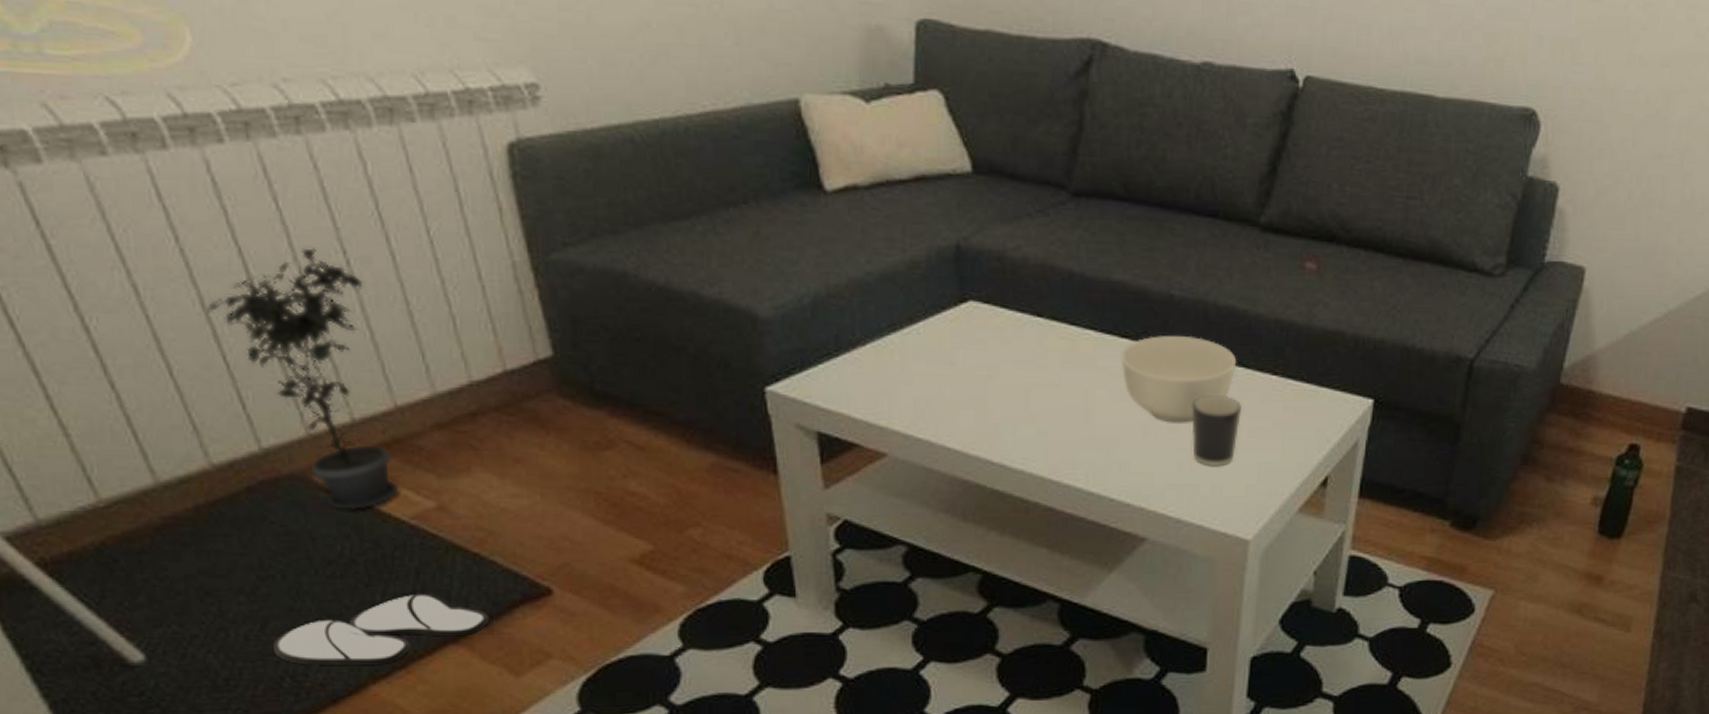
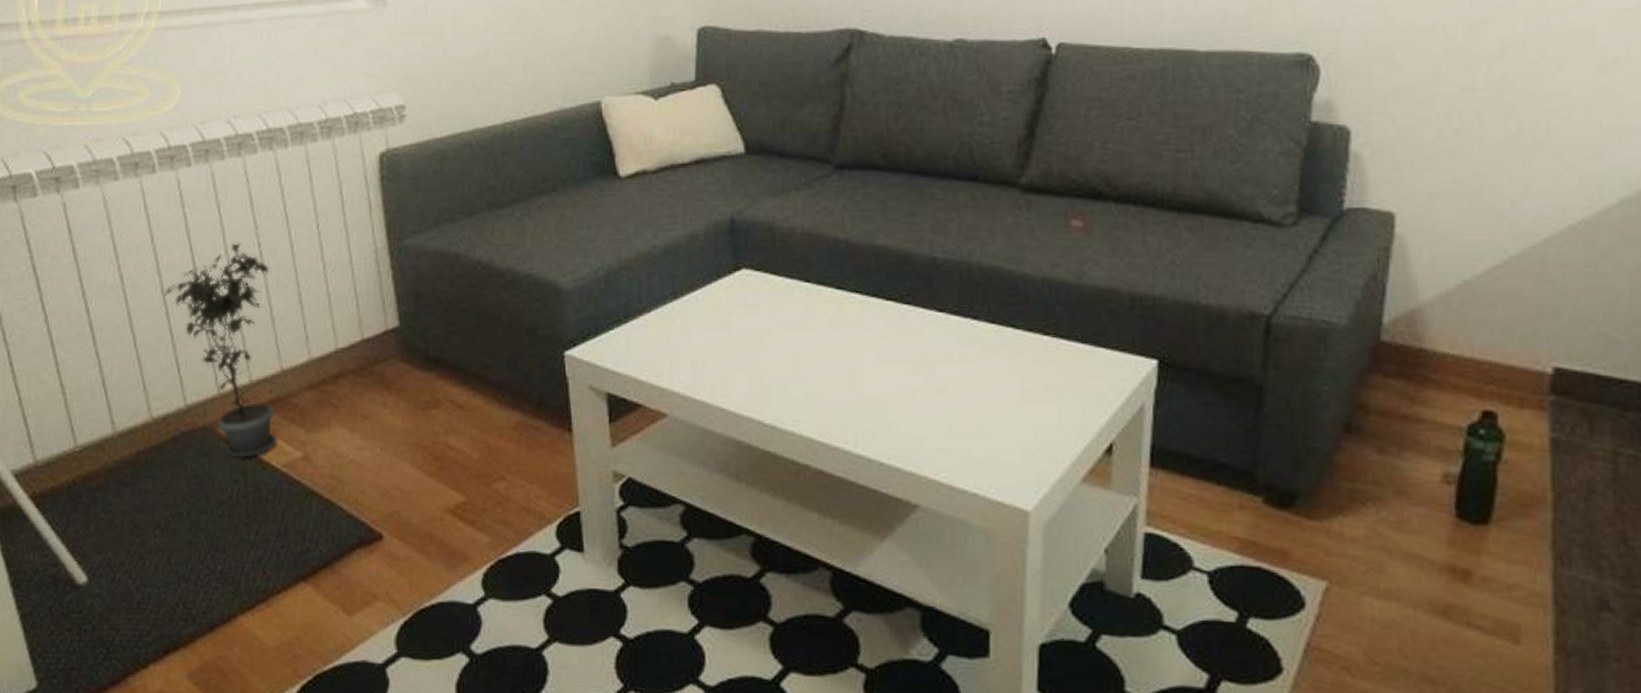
slippers: present [273,593,490,665] -> none [174,533,333,597]
bowl: present [1121,336,1237,423] -> none [886,298,1005,385]
mug: present [1192,394,1241,466] -> none [960,356,1012,430]

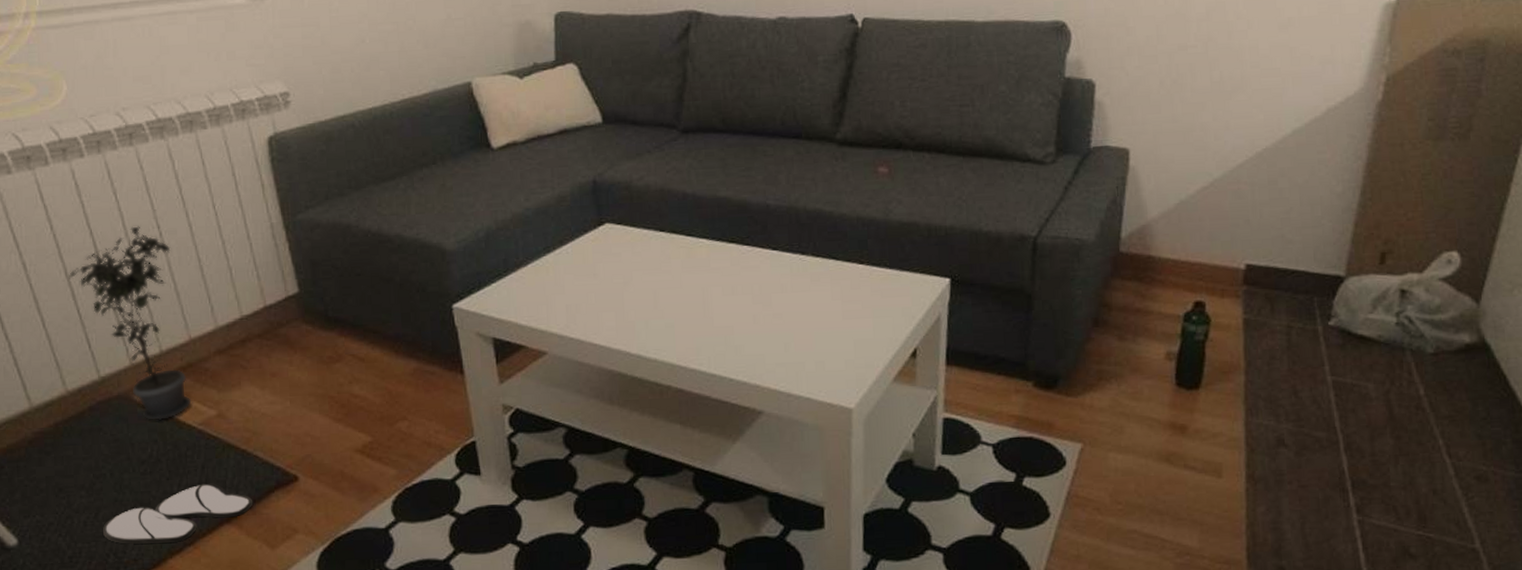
slippers: none [174,533,333,597] -> present [103,483,253,544]

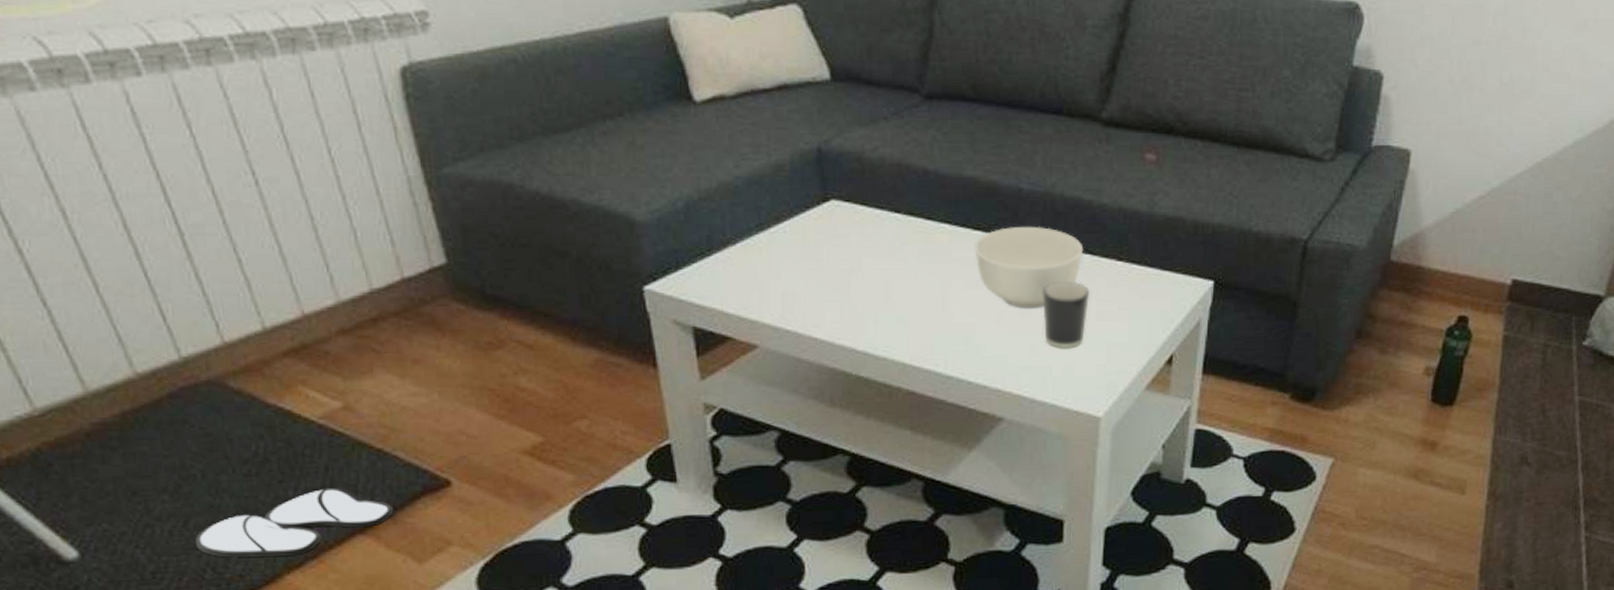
potted plant: present [69,226,192,420] -> none [129,170,308,412]
bowl: none [730,237,828,311] -> present [974,227,1084,309]
mug: none [792,284,835,345] -> present [1043,281,1089,348]

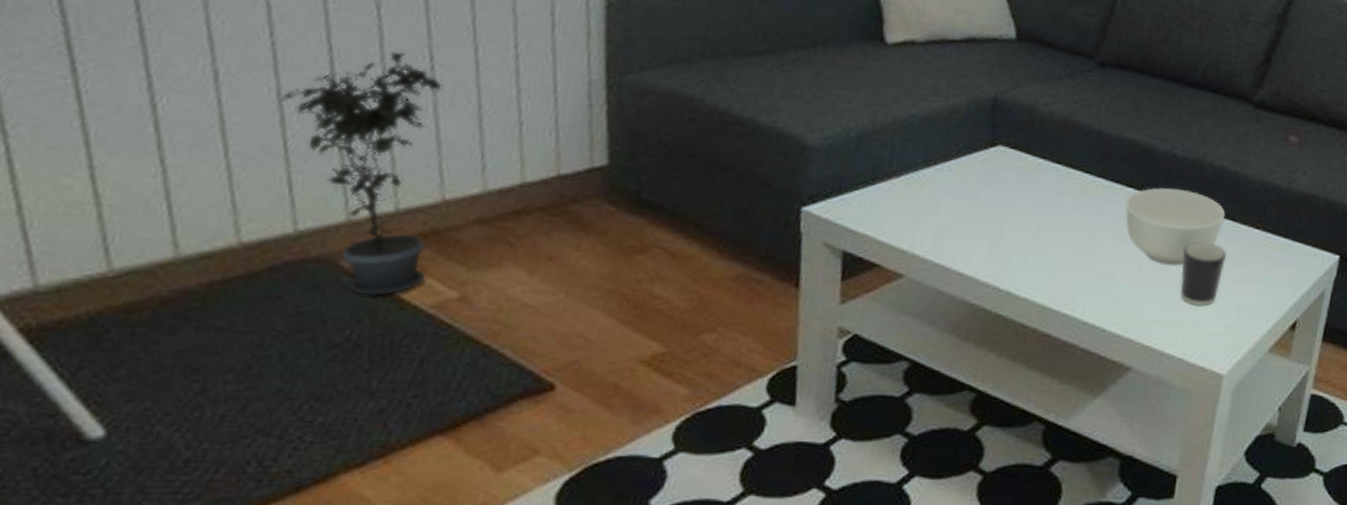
potted plant: none [129,170,308,412] -> present [281,51,443,296]
slippers: present [195,487,394,558] -> none [248,381,485,453]

